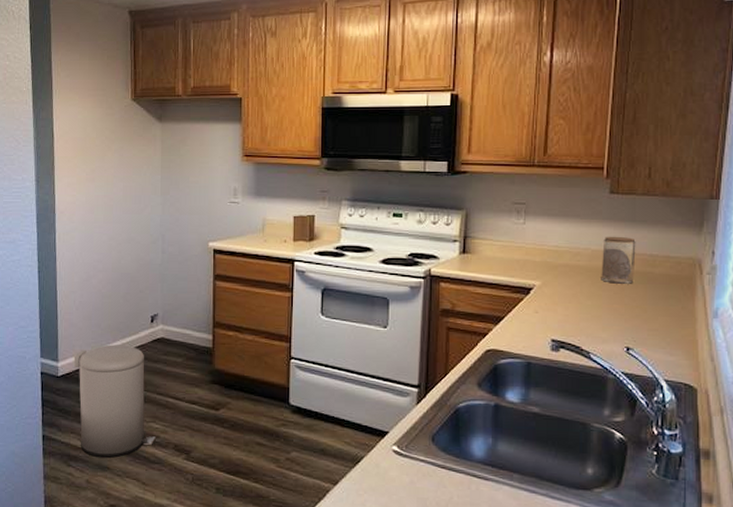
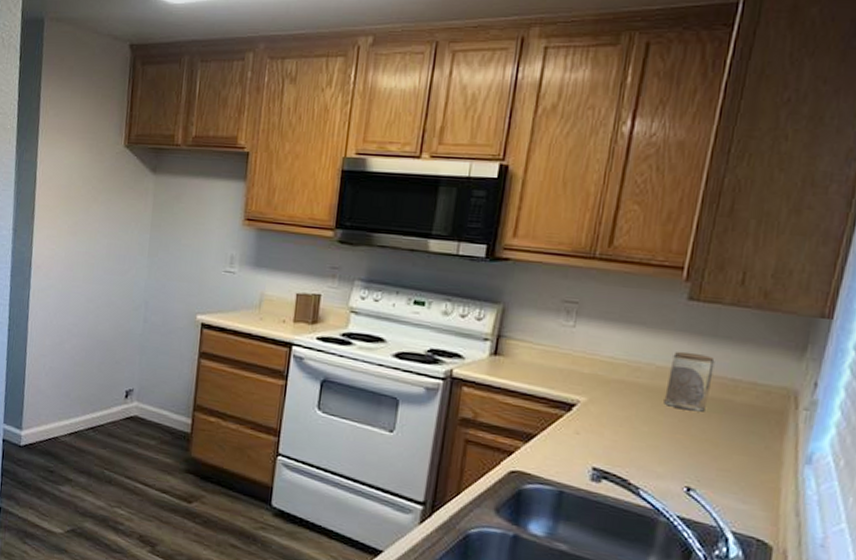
pedal bin: present [73,344,157,458] -> none [38,417,121,541]

